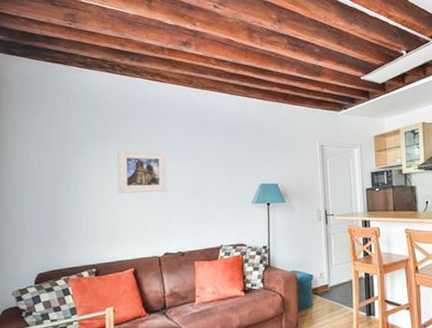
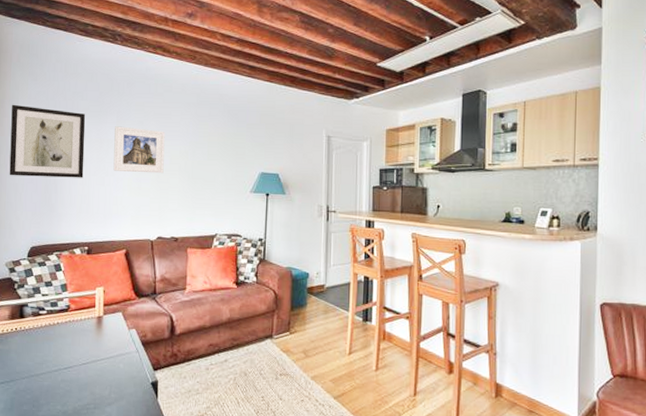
wall art: none [13,136,89,206] -> present [9,104,86,178]

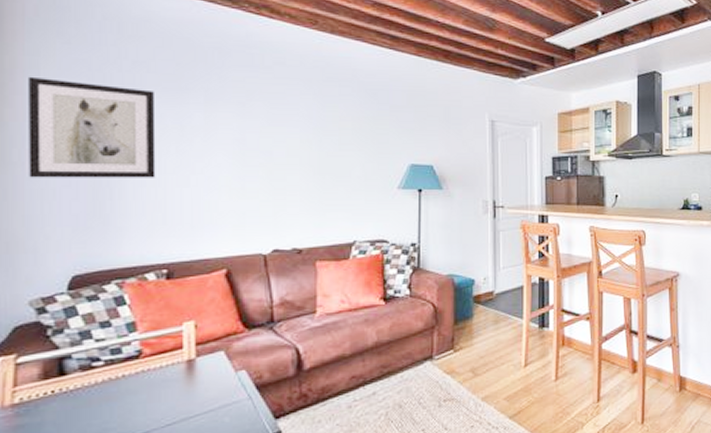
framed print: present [113,126,165,174] -> none [202,108,278,169]

